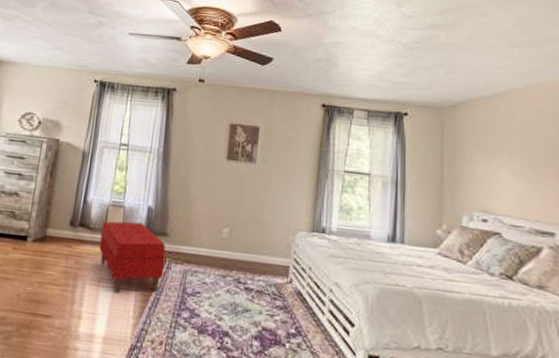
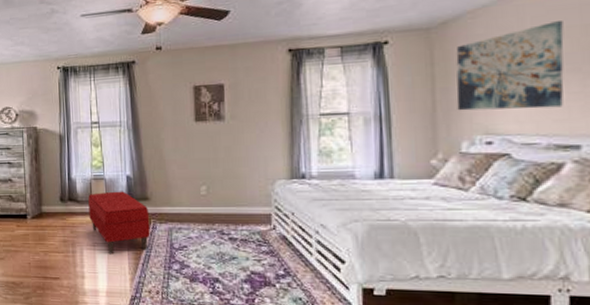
wall art: none [460,121,543,197] -> present [456,21,564,111]

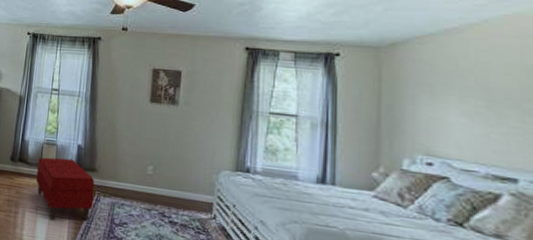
wall art: present [456,21,564,111] -> none [400,58,505,140]

